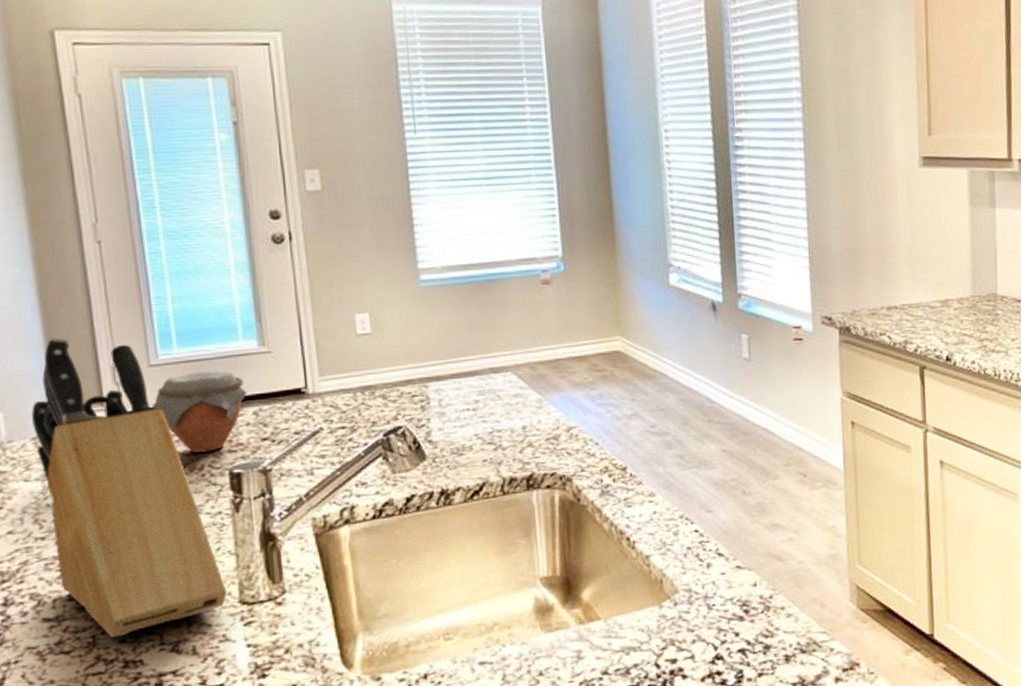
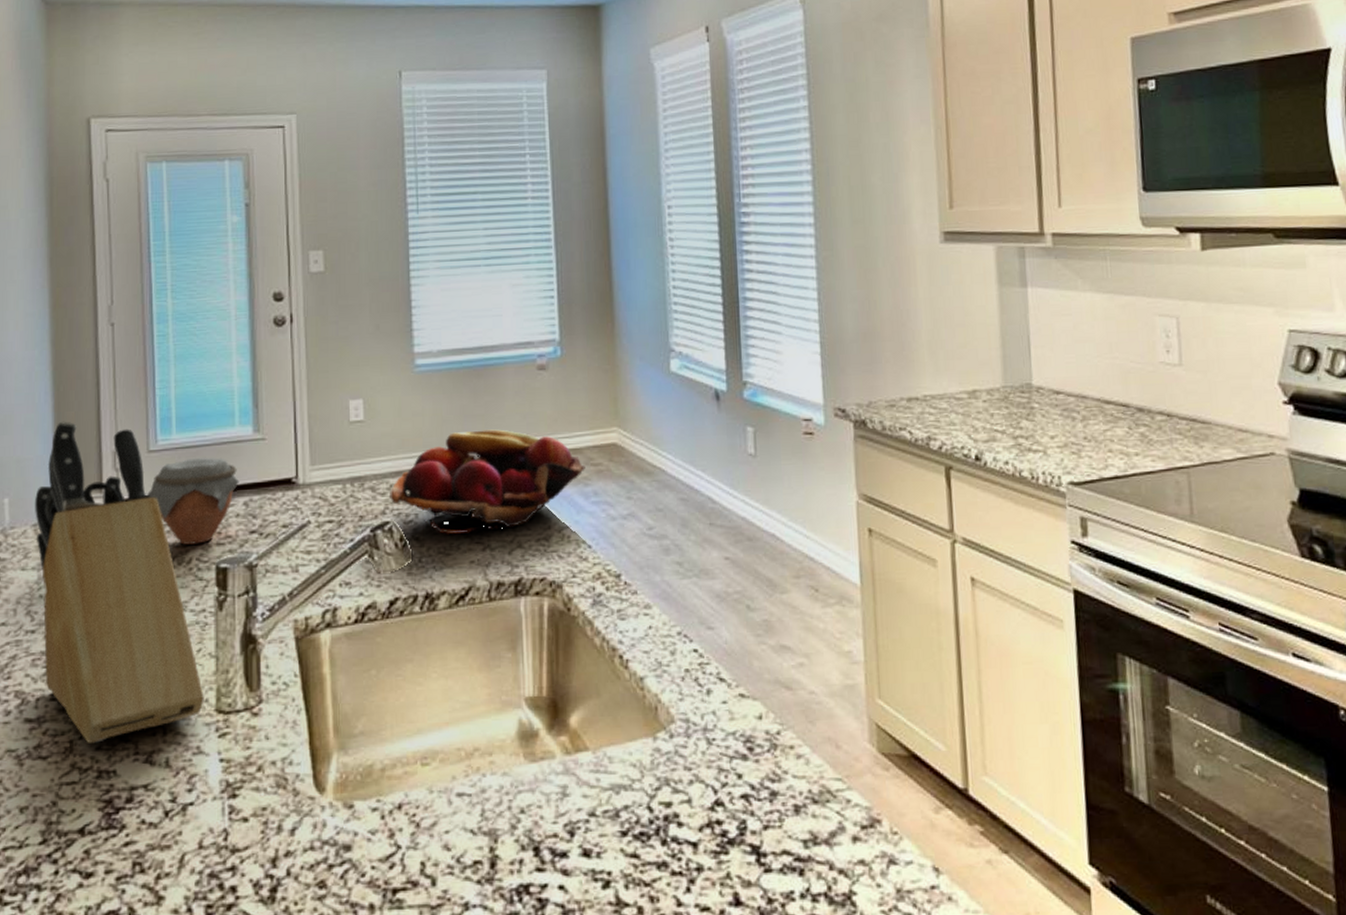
fruit basket: none [401,339,591,436] -> present [390,429,585,534]

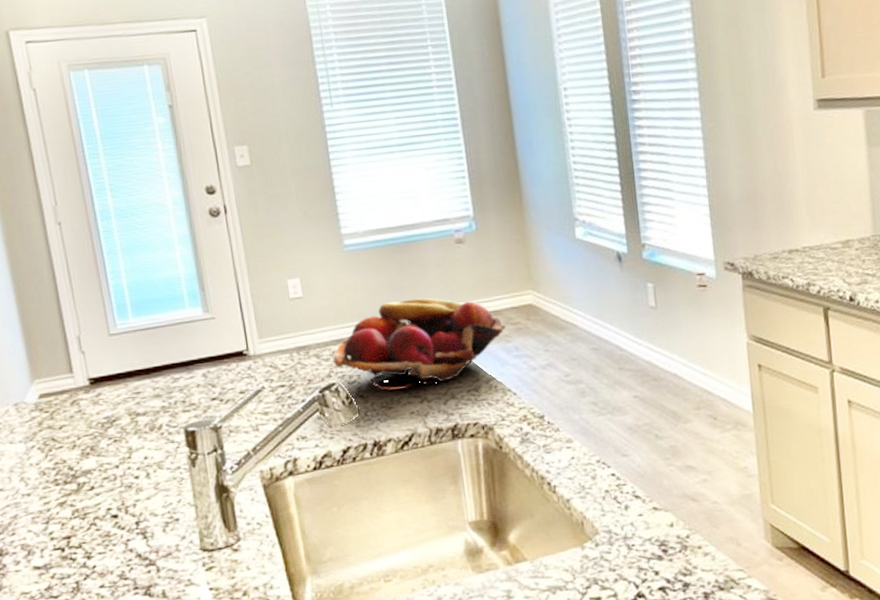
knife block: present [35,421,204,743] -> none [12,312,190,583]
jar: present [146,457,240,545] -> none [113,336,196,414]

